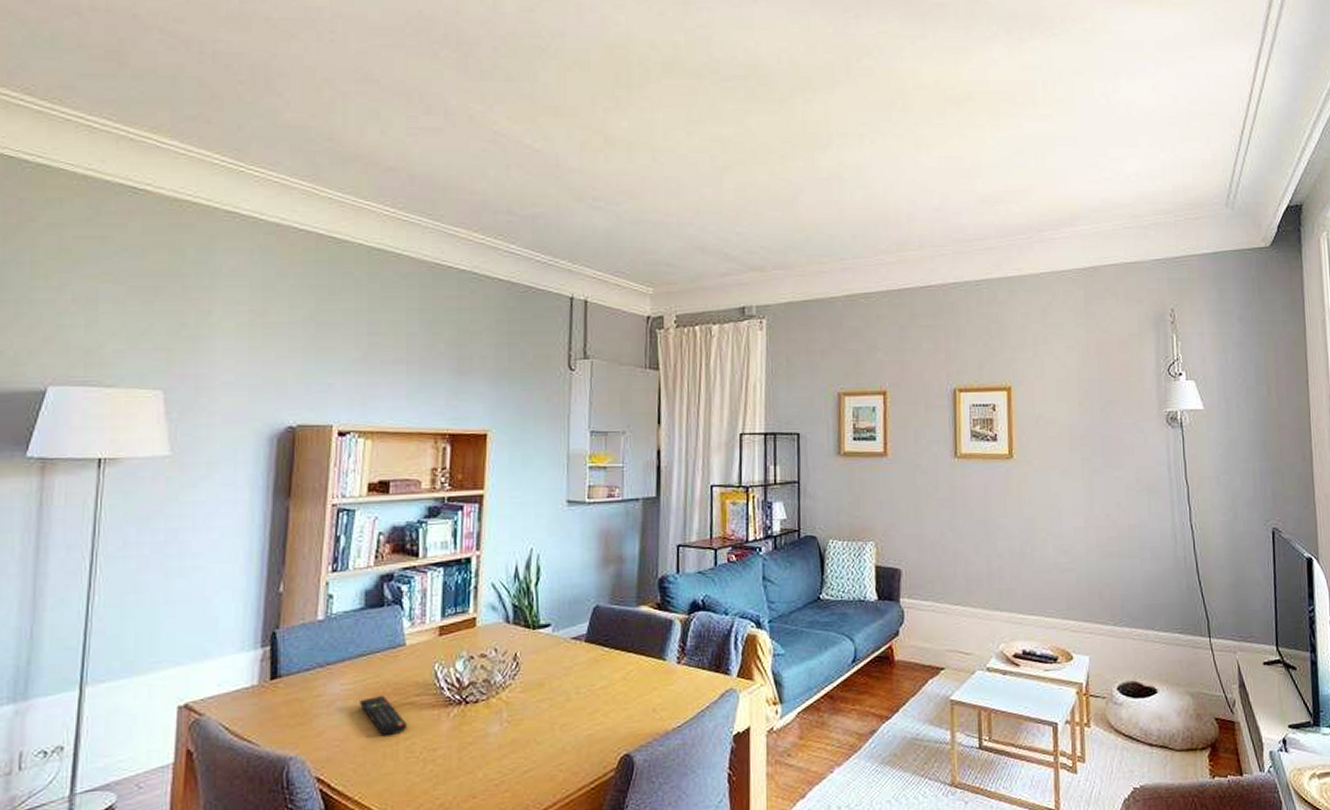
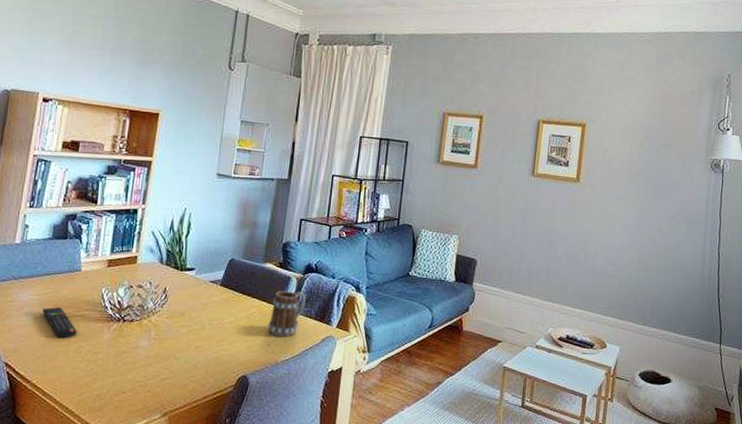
mug: none [651,635,695,699] -> present [268,290,306,338]

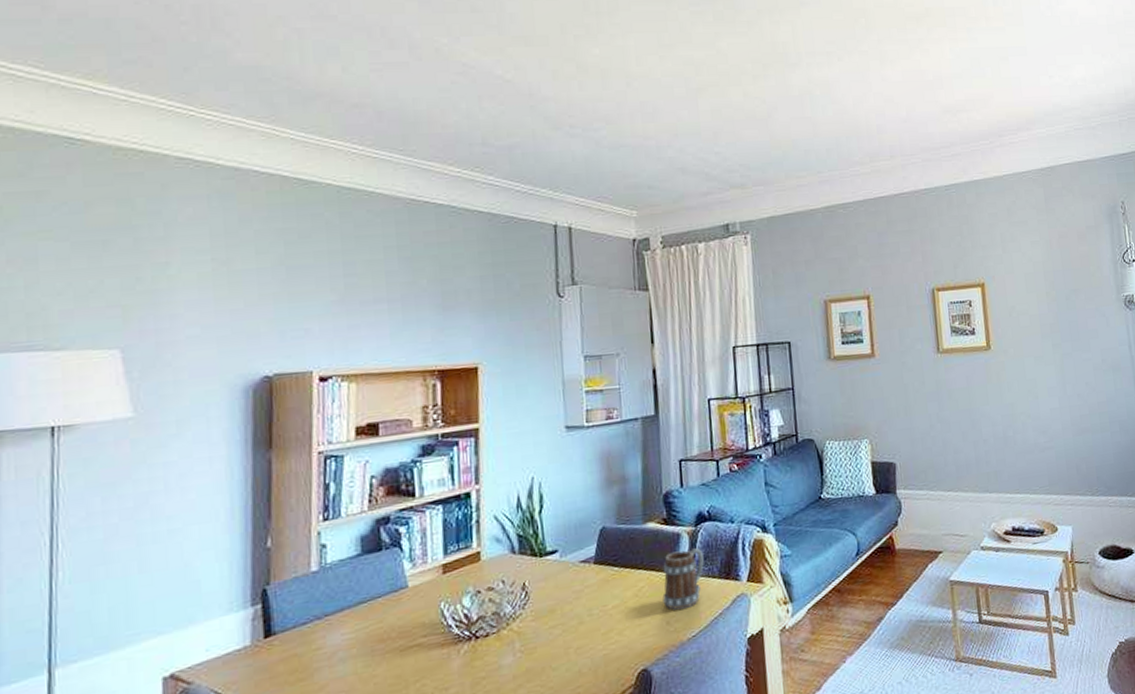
remote control: present [42,306,78,339] -> none [363,639,417,682]

